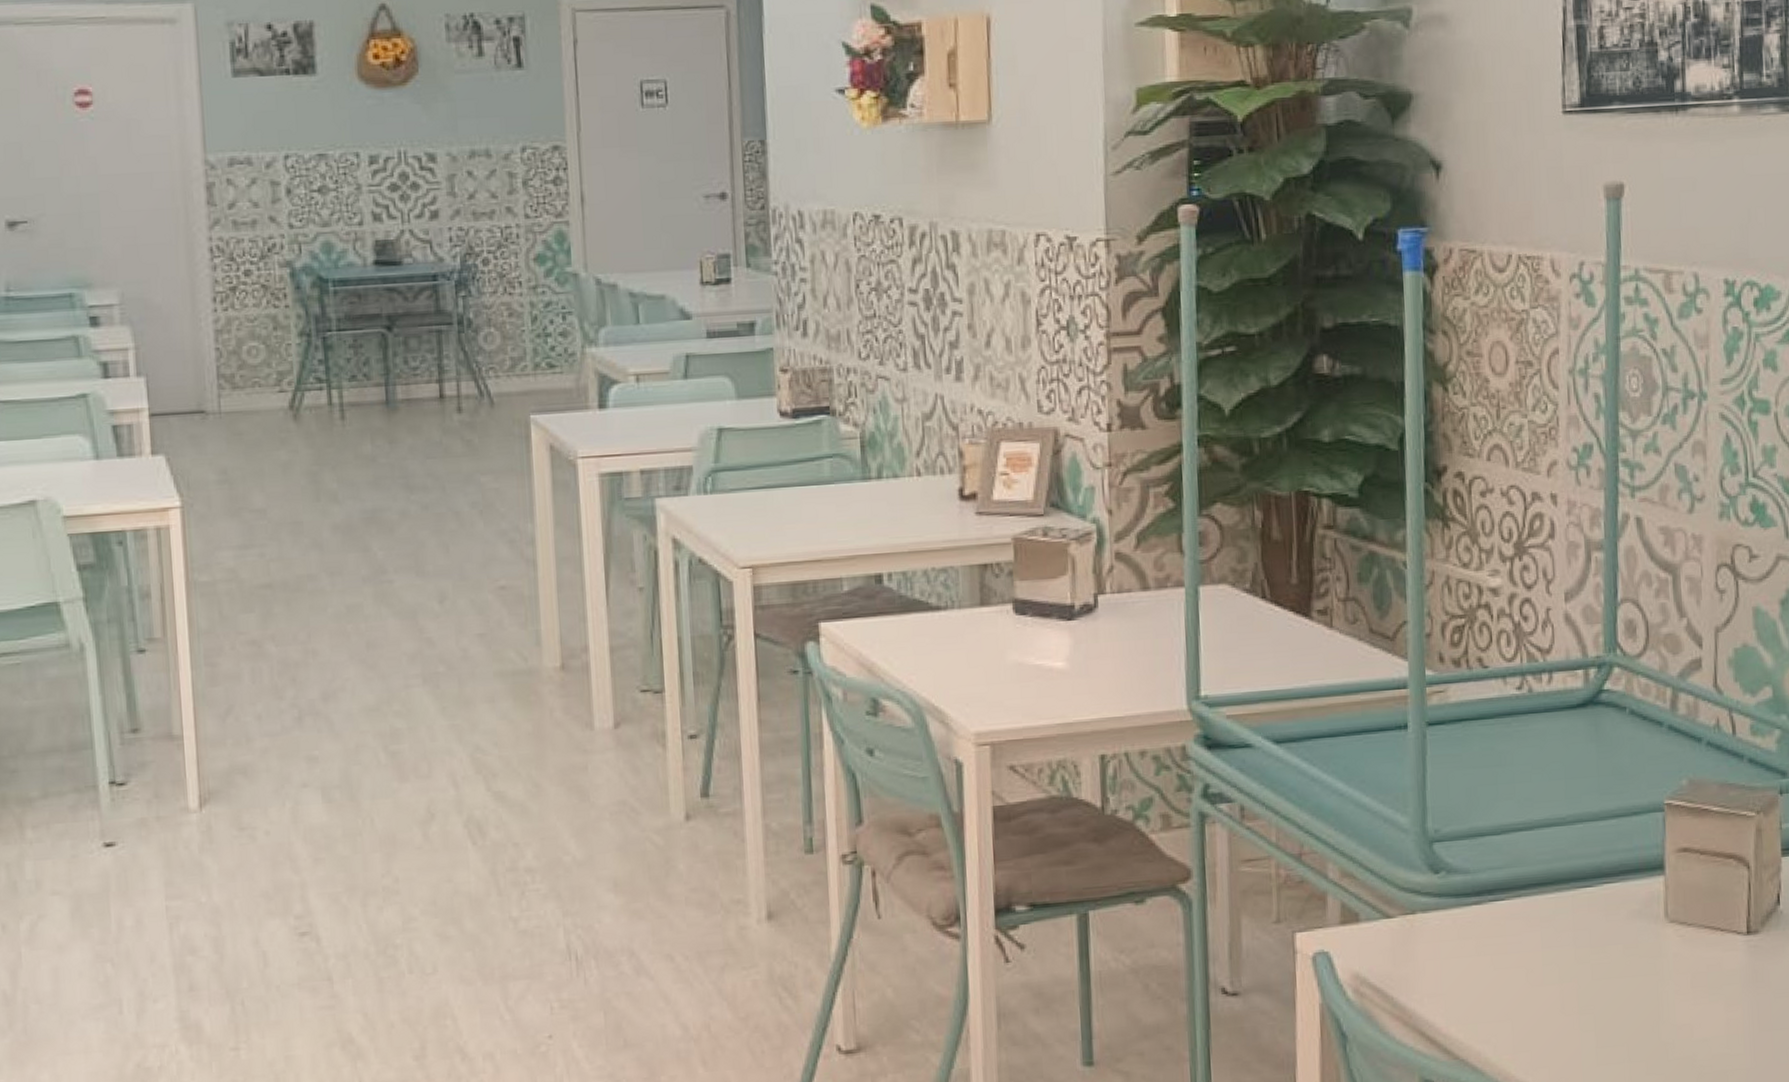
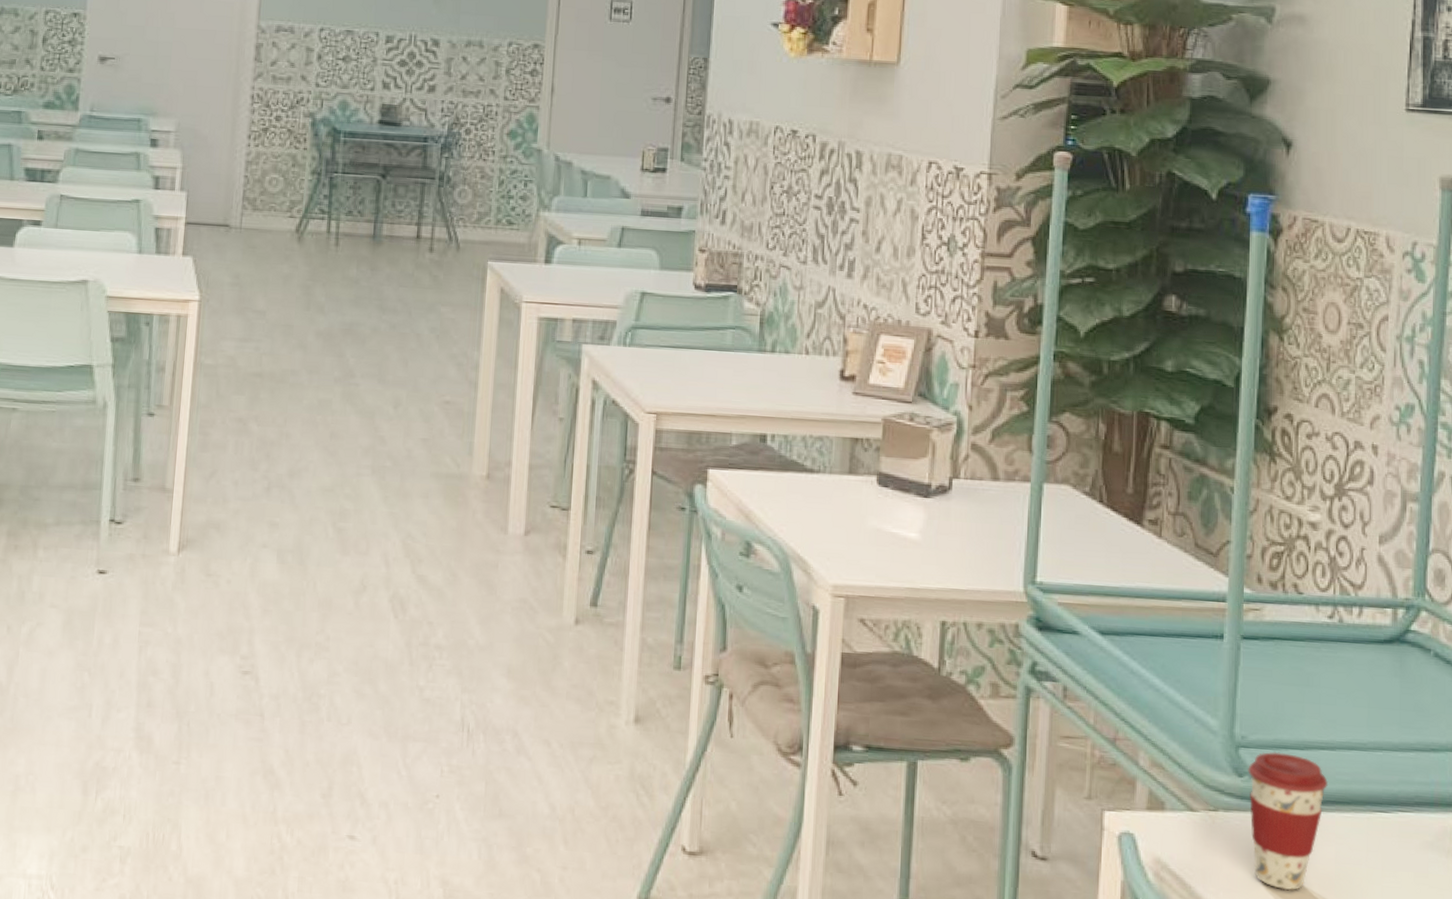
coffee cup: none [1444,841,1529,986] -> present [1248,751,1329,891]

